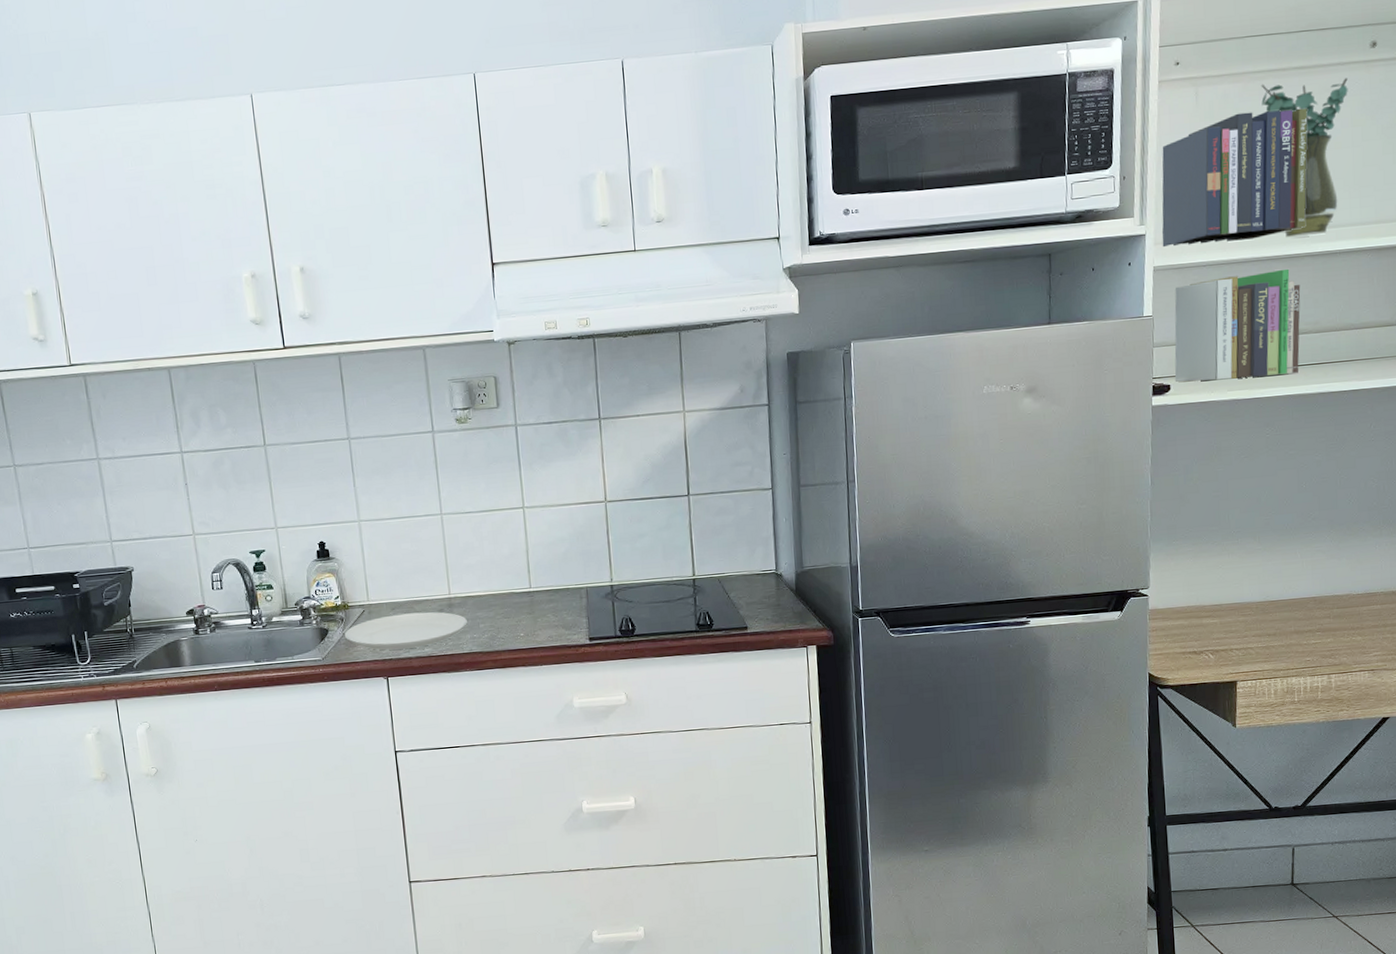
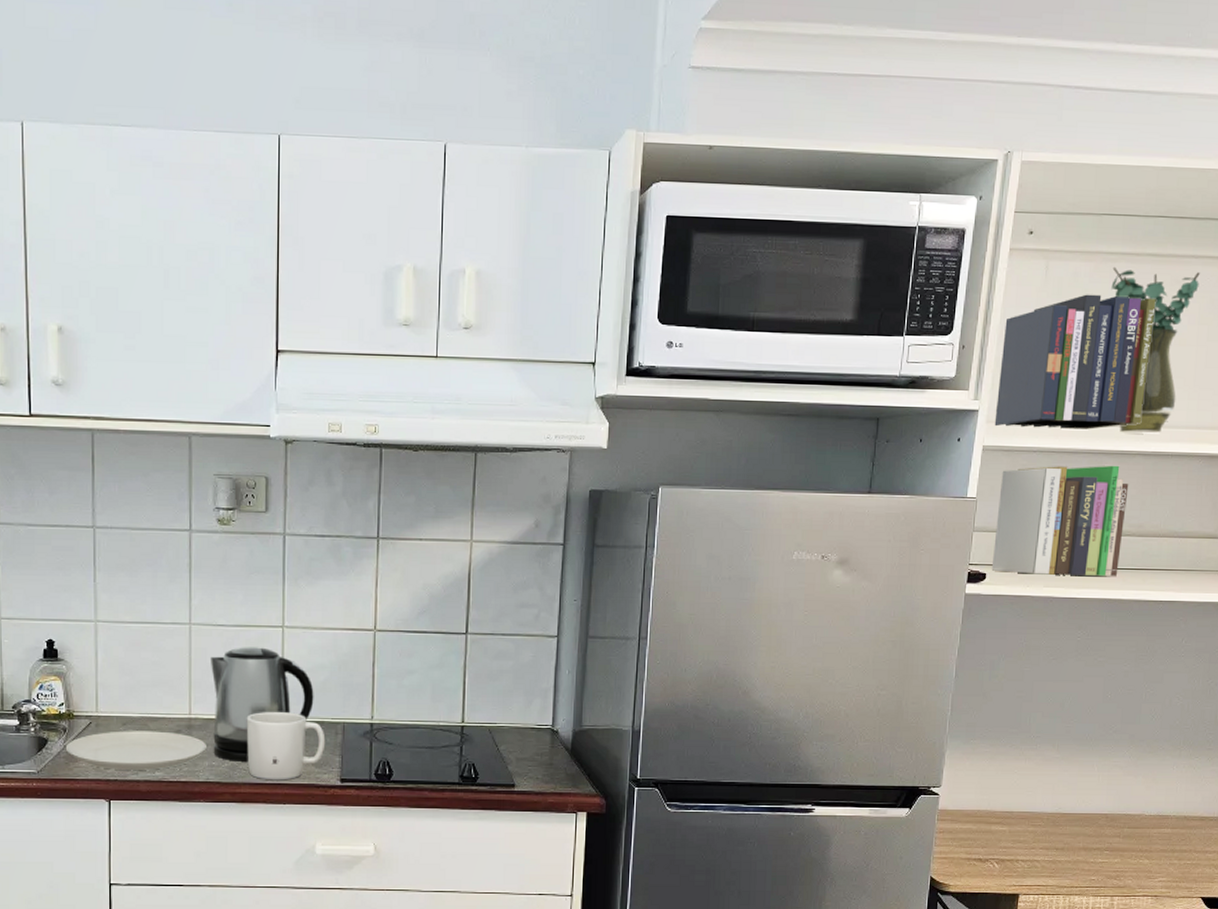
kettle: none [463,528,558,632] -> present [211,647,314,762]
mug: none [499,583,573,646] -> present [246,711,326,781]

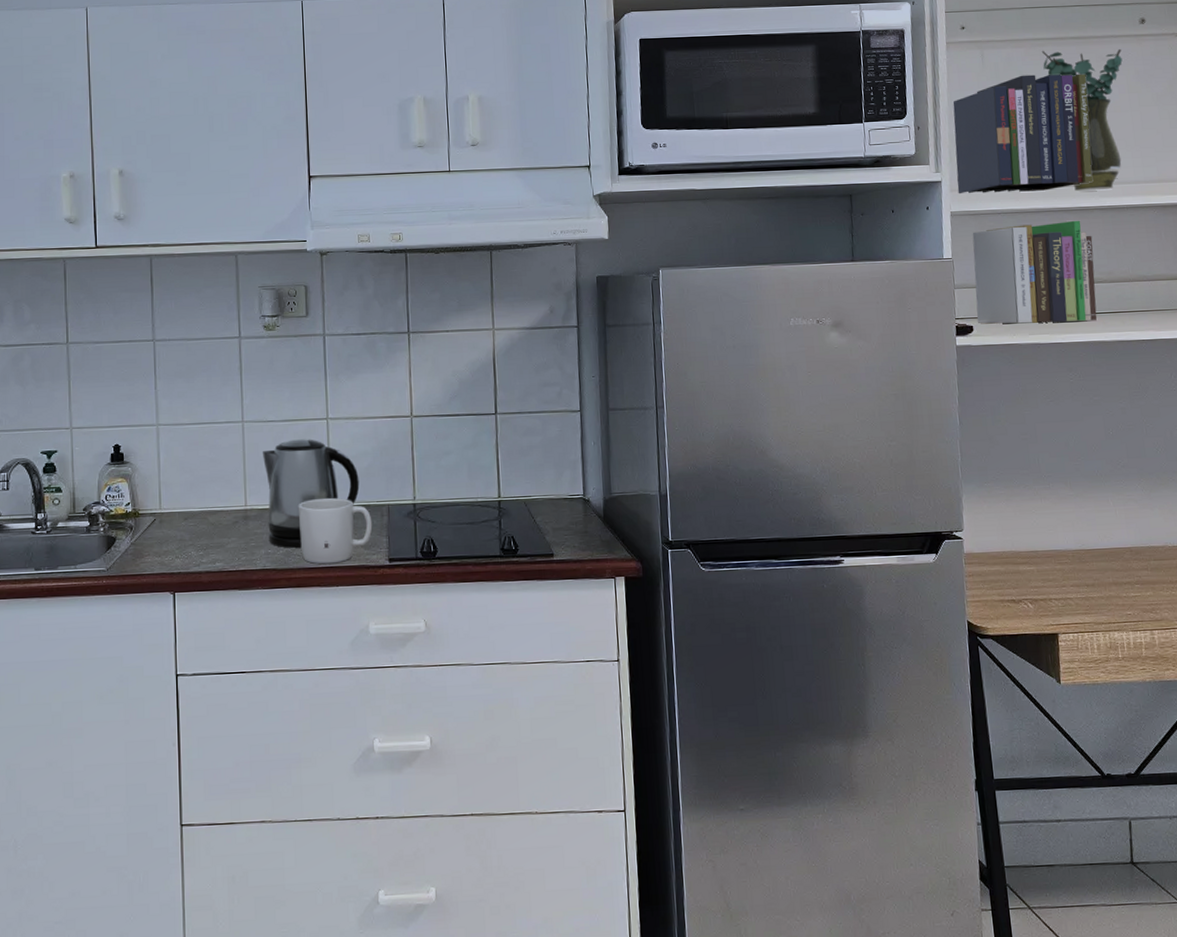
plate: present [65,731,206,770] -> none [132,523,262,563]

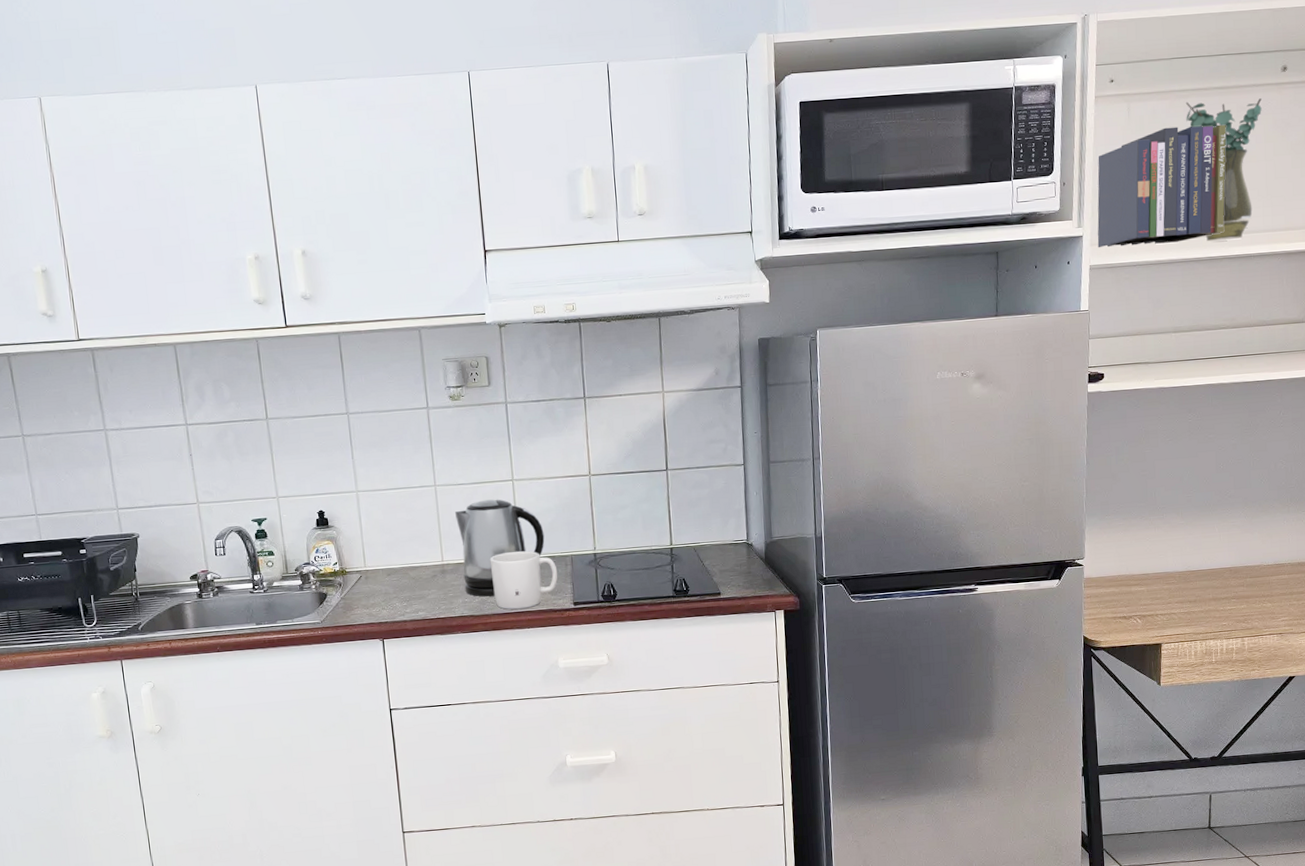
books: present [972,220,1097,324] -> none [1108,269,1220,371]

